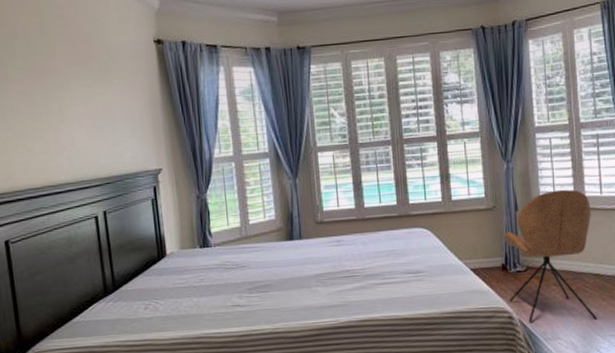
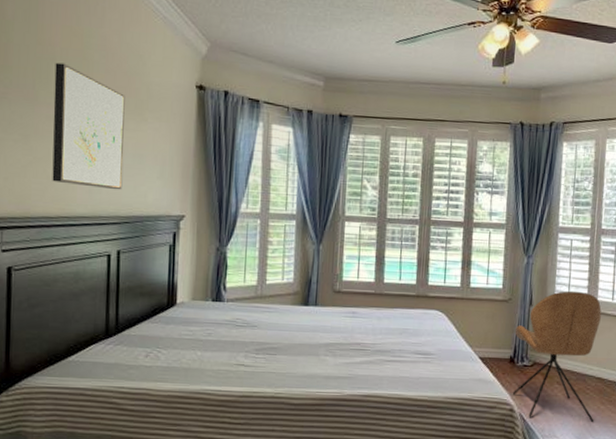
wall art: none [18,38,99,154] -> present [52,62,125,190]

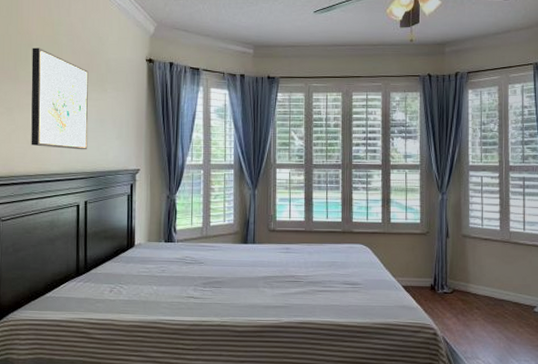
chair: present [512,290,602,422] -> none [434,223,514,344]

